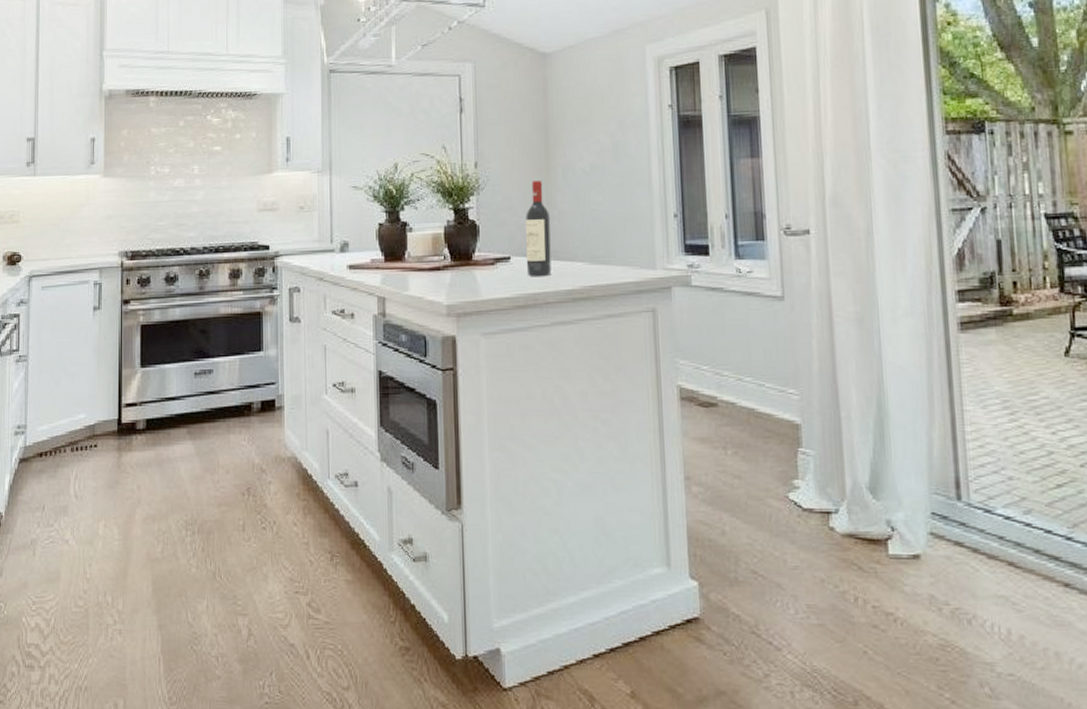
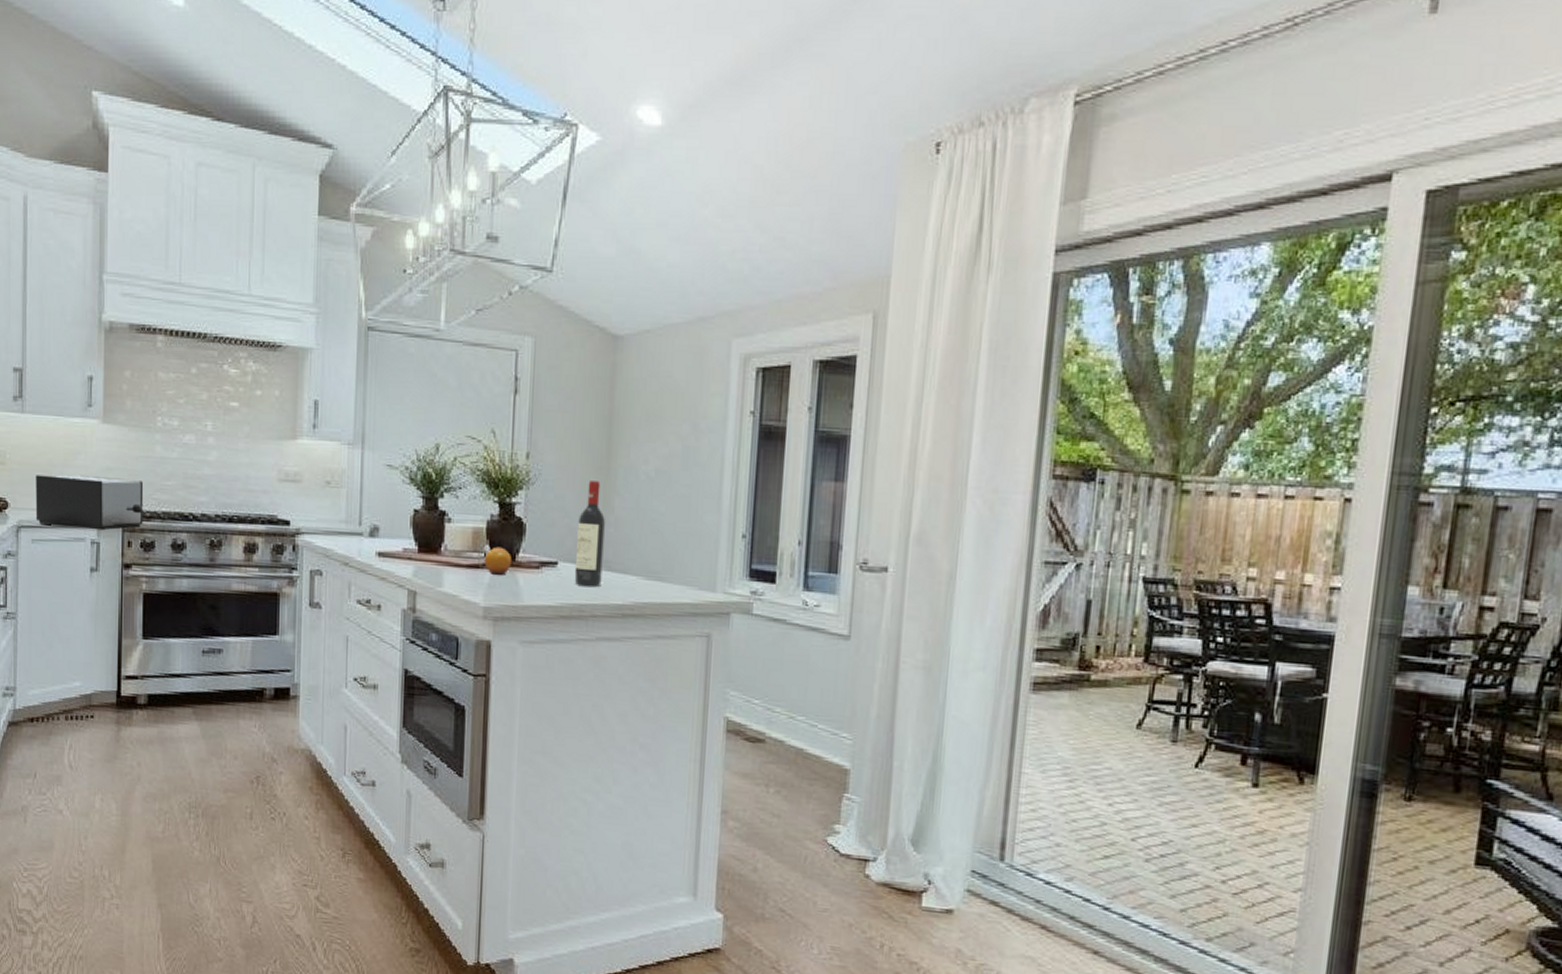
toaster: none [45,223,140,273] -> present [35,474,144,531]
fruit: none [444,248,470,276] -> present [484,546,513,576]

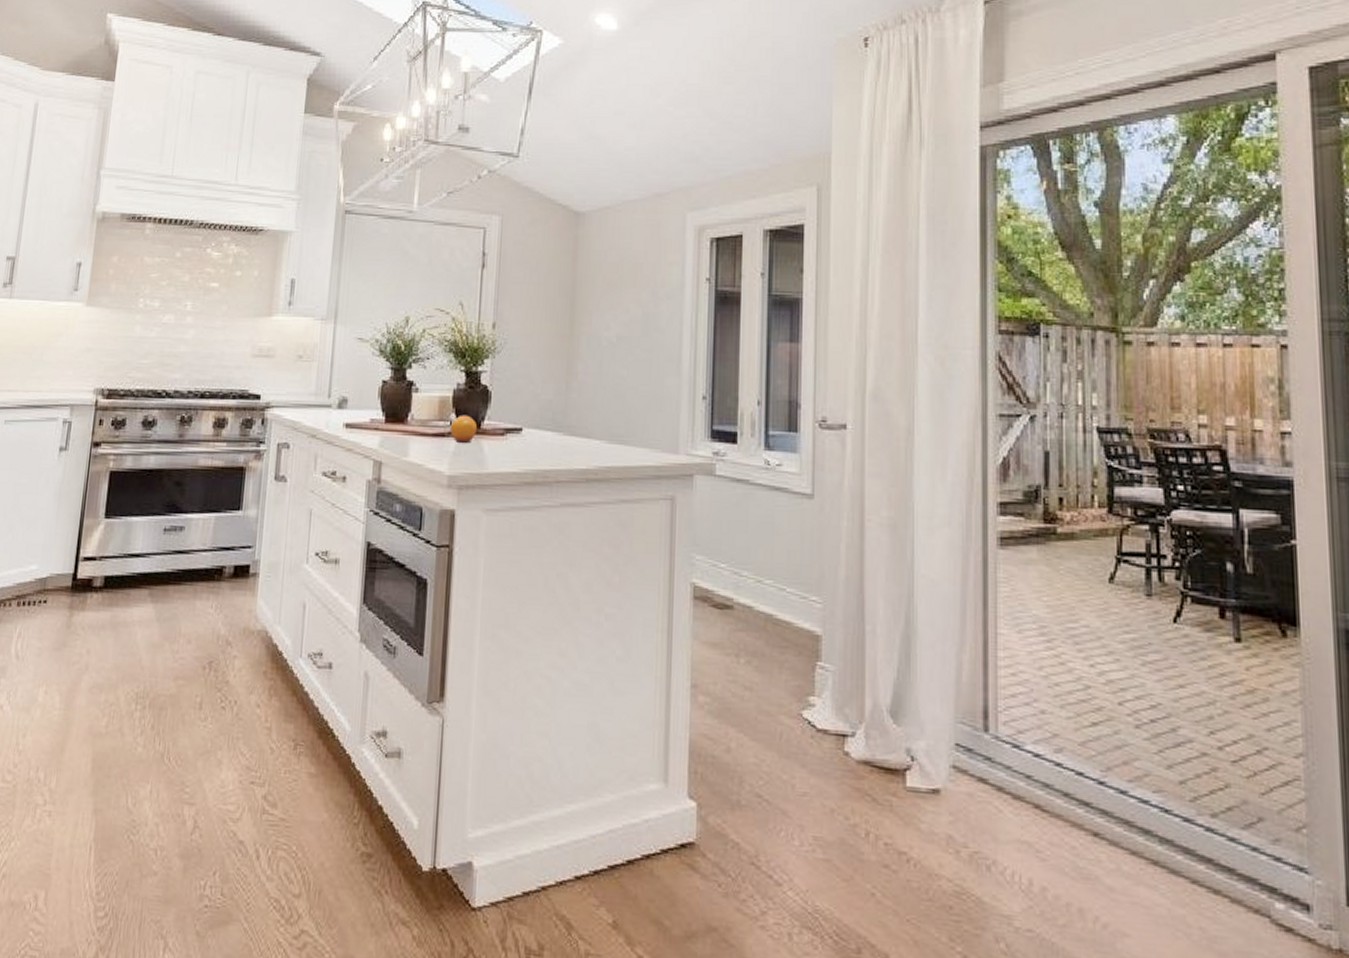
toaster: present [35,474,144,531] -> none [11,355,121,410]
wine bottle: present [574,481,606,588] -> none [538,348,570,453]

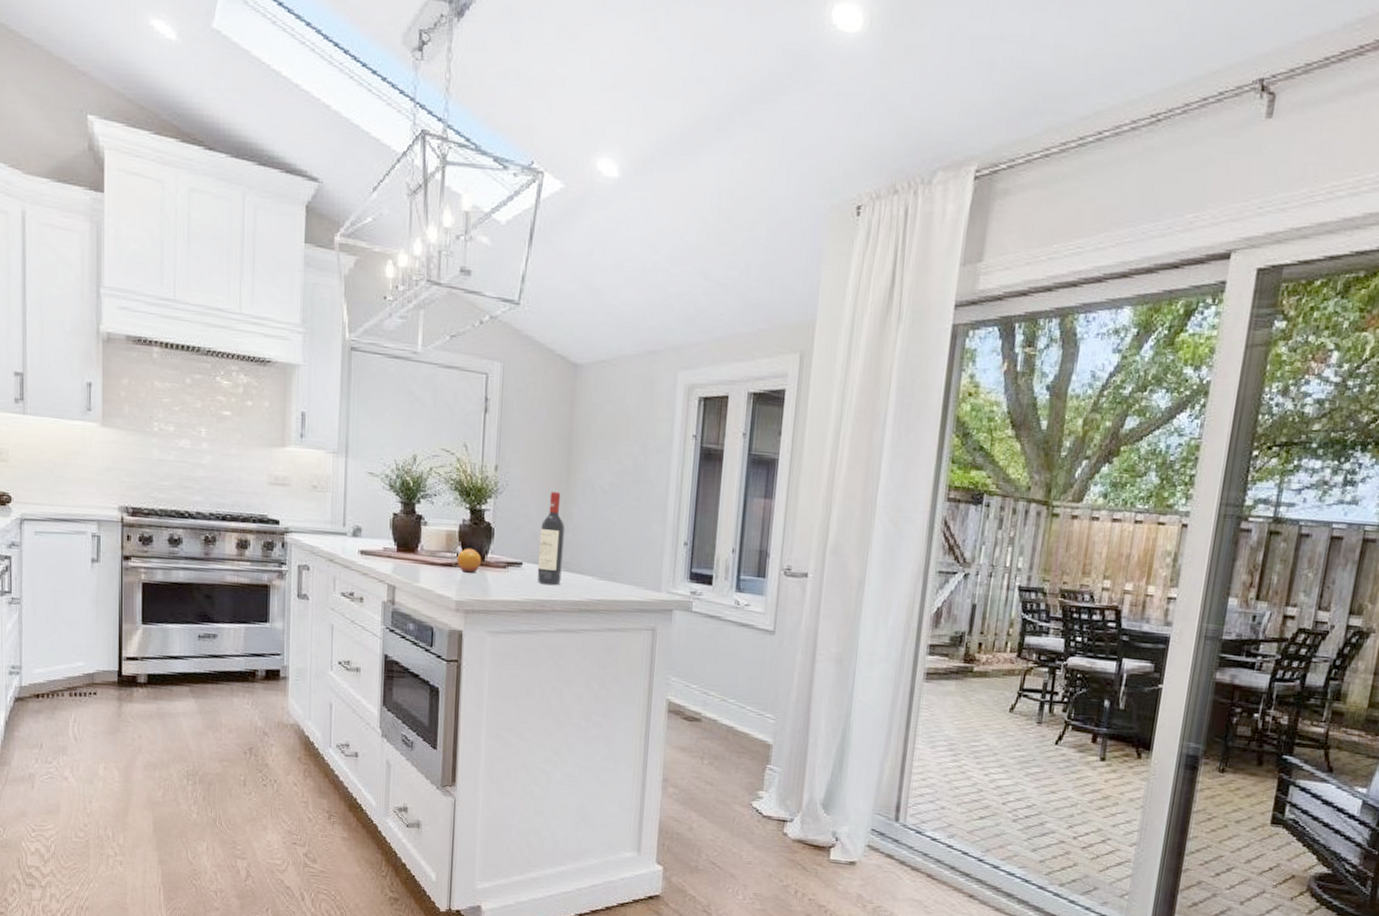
wine bottle: none [538,348,570,453] -> present [537,492,566,586]

